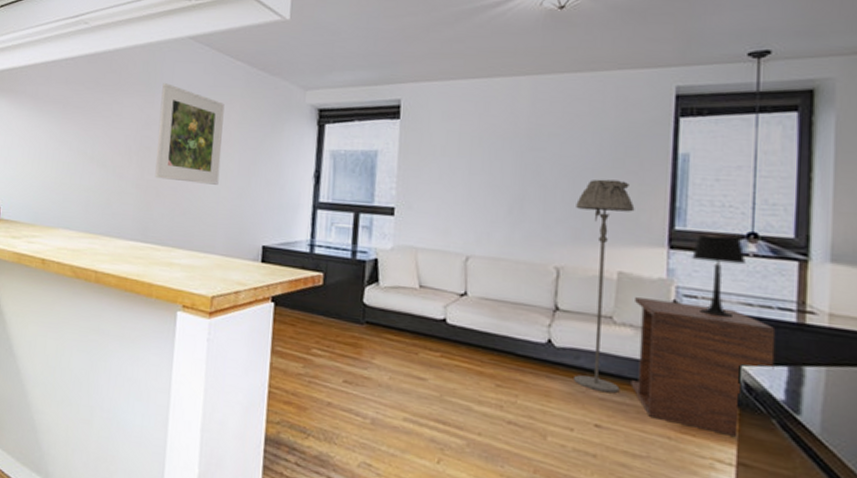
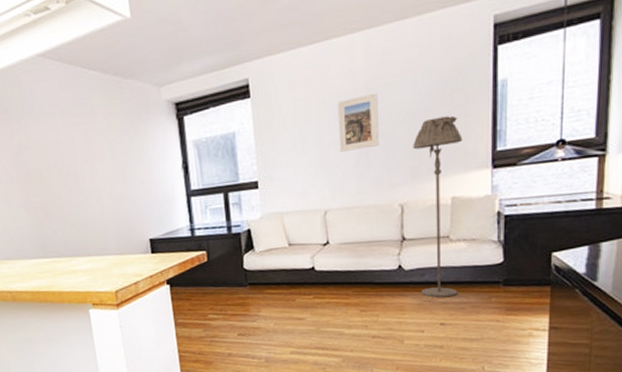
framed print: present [155,83,225,185] -> none [25,106,99,199]
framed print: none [491,140,541,197] -> present [337,92,379,152]
side table: present [631,297,776,436] -> none [466,209,579,309]
table lamp: present [692,234,746,317] -> none [511,146,555,218]

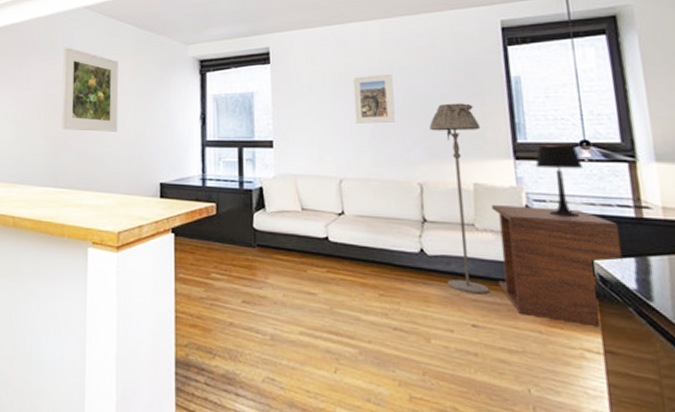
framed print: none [25,106,99,199] -> present [61,47,119,132]
side table: none [466,209,579,309] -> present [492,205,623,326]
table lamp: none [511,146,555,218] -> present [535,145,583,217]

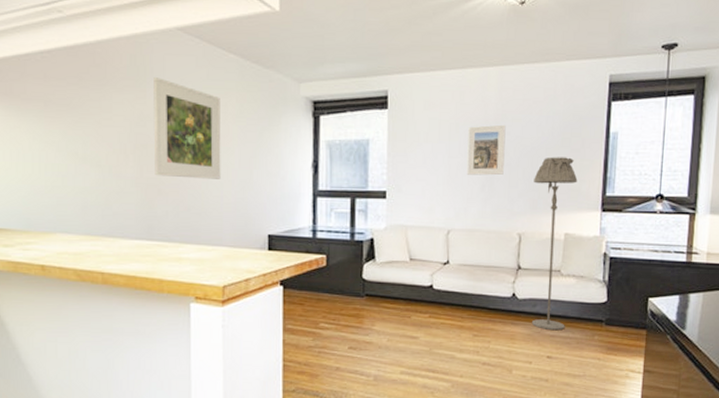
side table: present [492,205,623,326] -> none [573,253,672,351]
table lamp: present [535,145,583,217] -> none [617,198,654,262]

